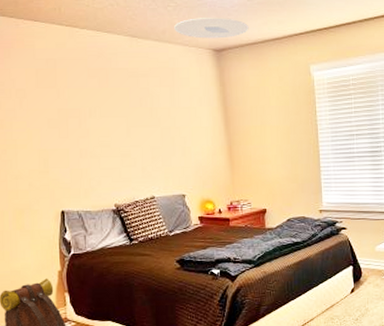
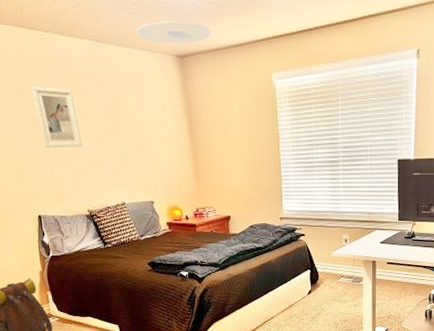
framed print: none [65,81,113,141] -> present [32,86,82,148]

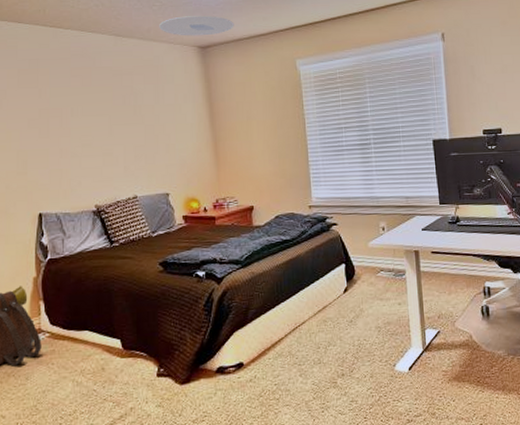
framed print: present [32,86,82,148] -> none [47,80,94,141]

